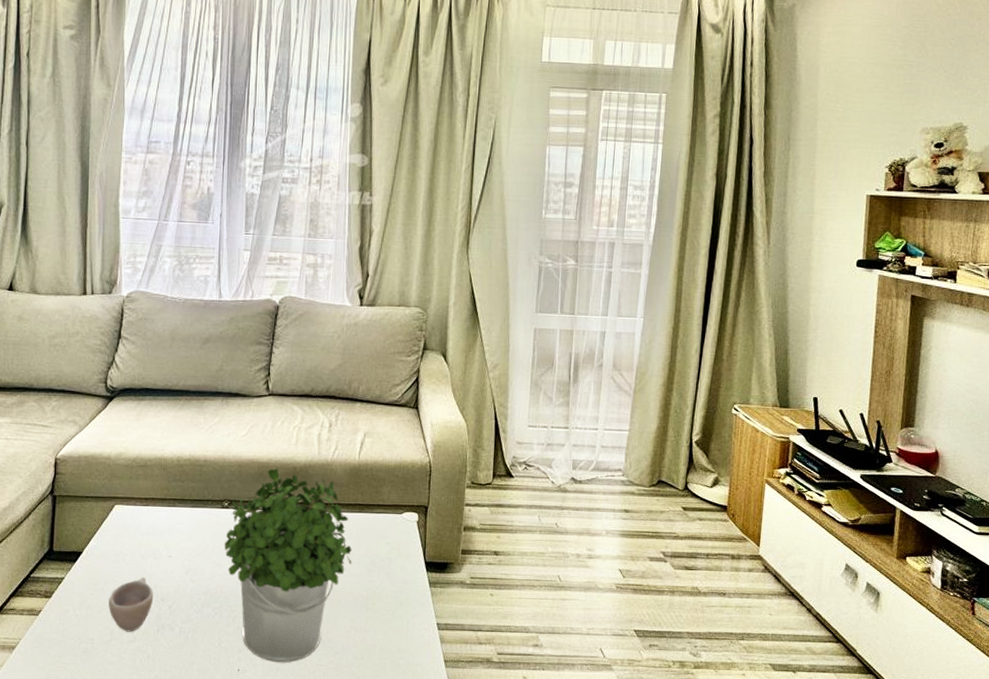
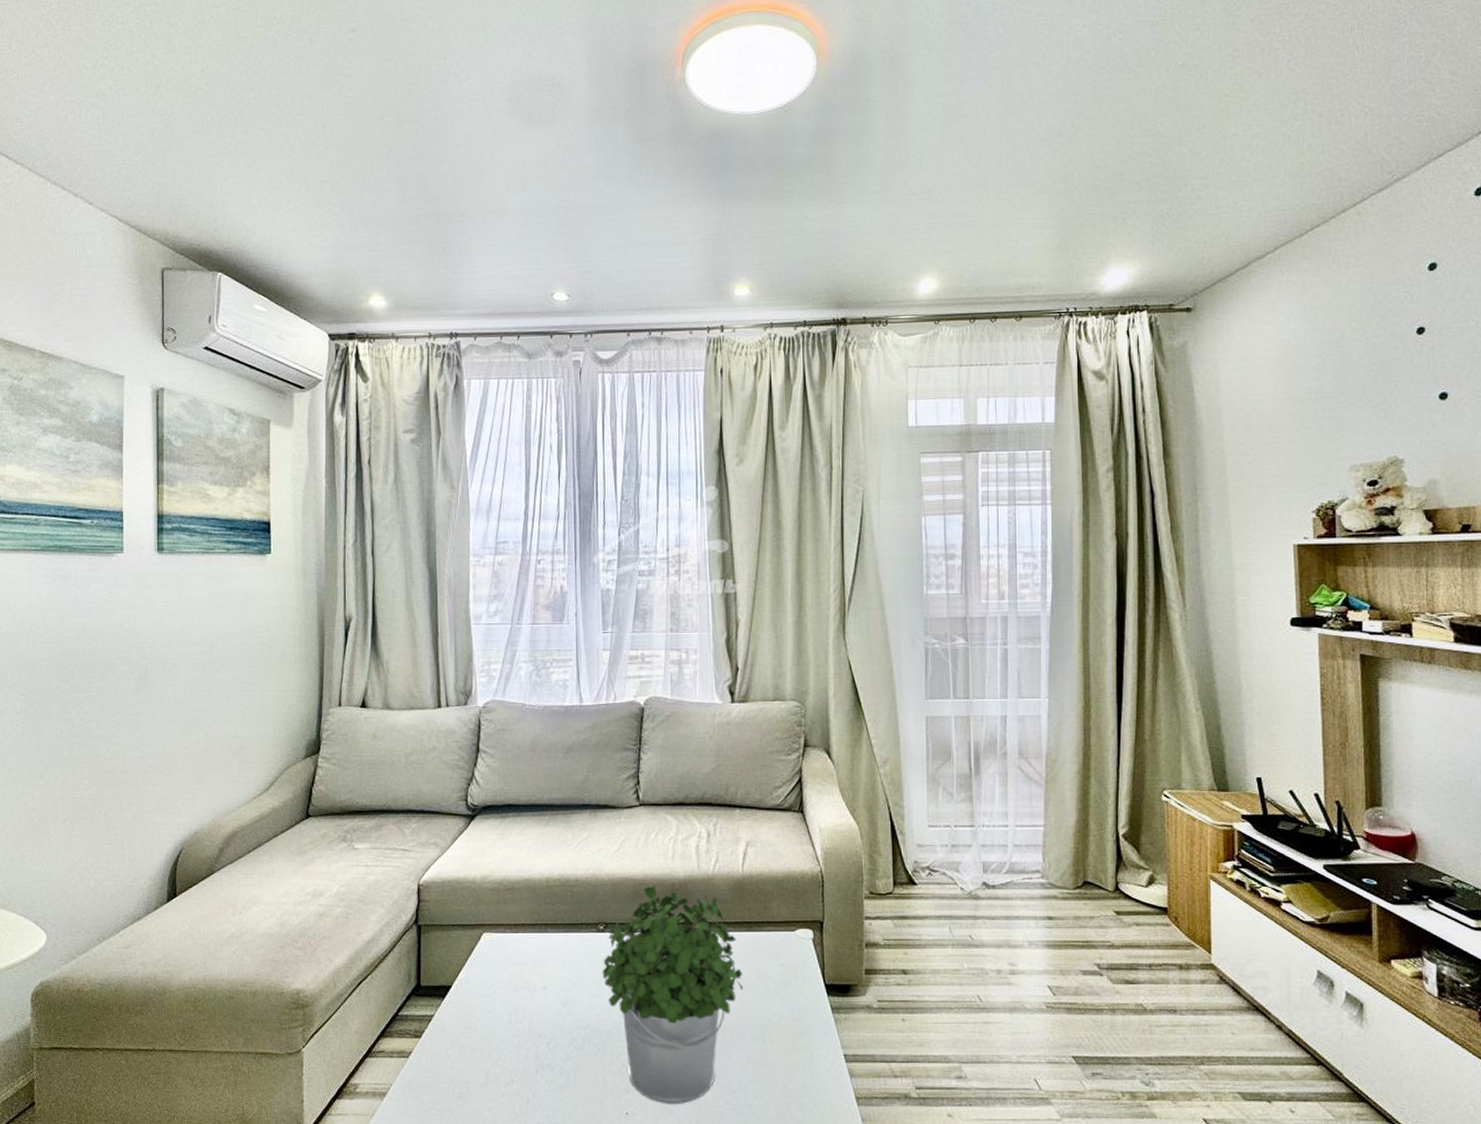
cup: present [109,578,154,632] -> none [482,1012,530,1074]

